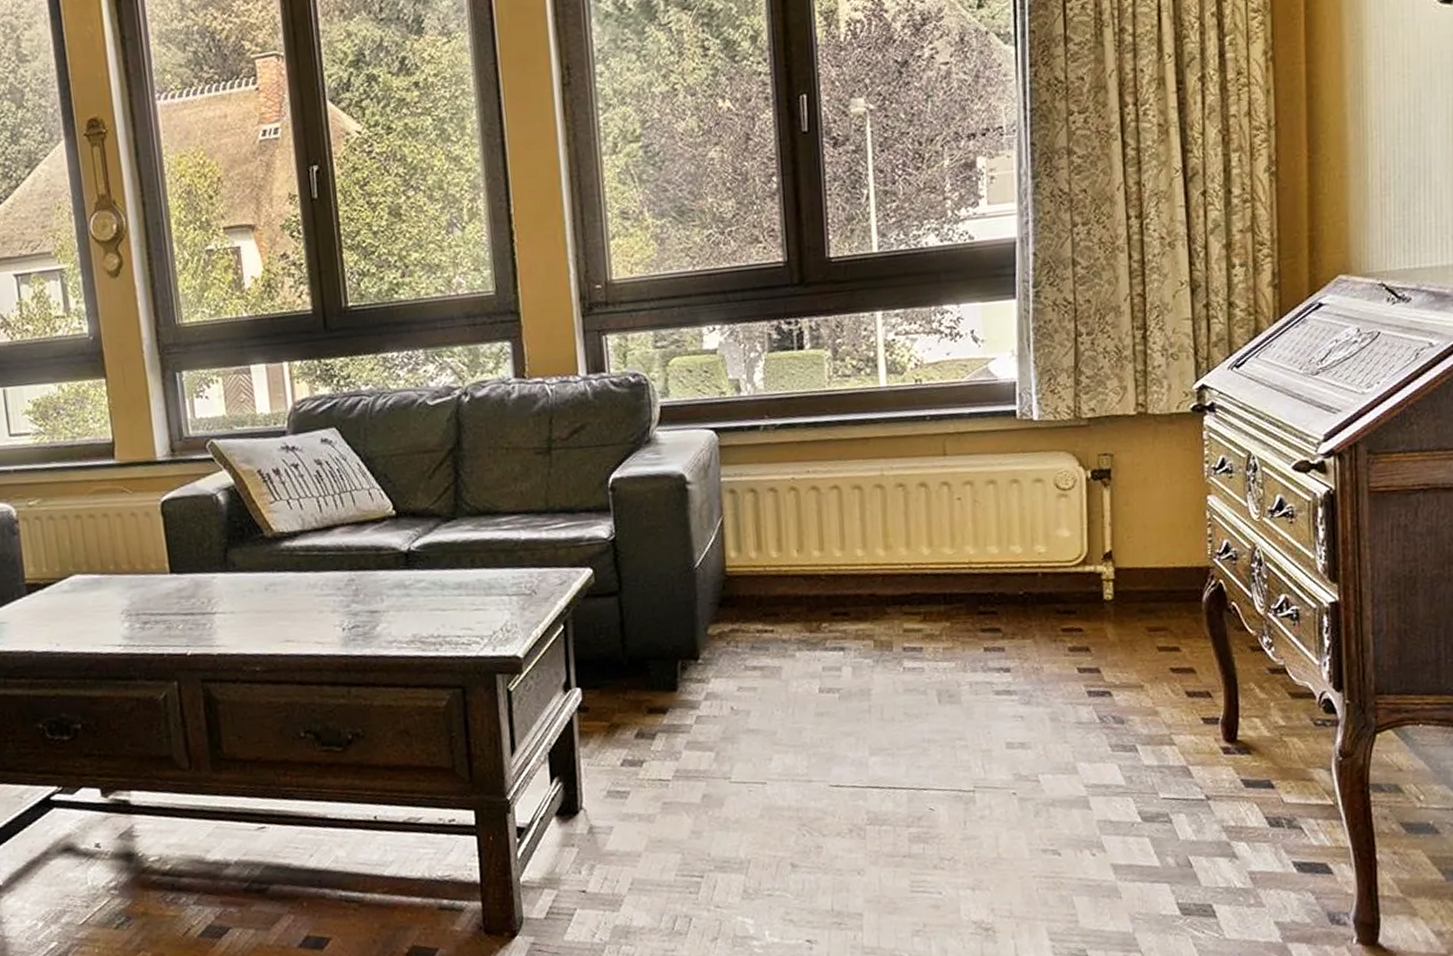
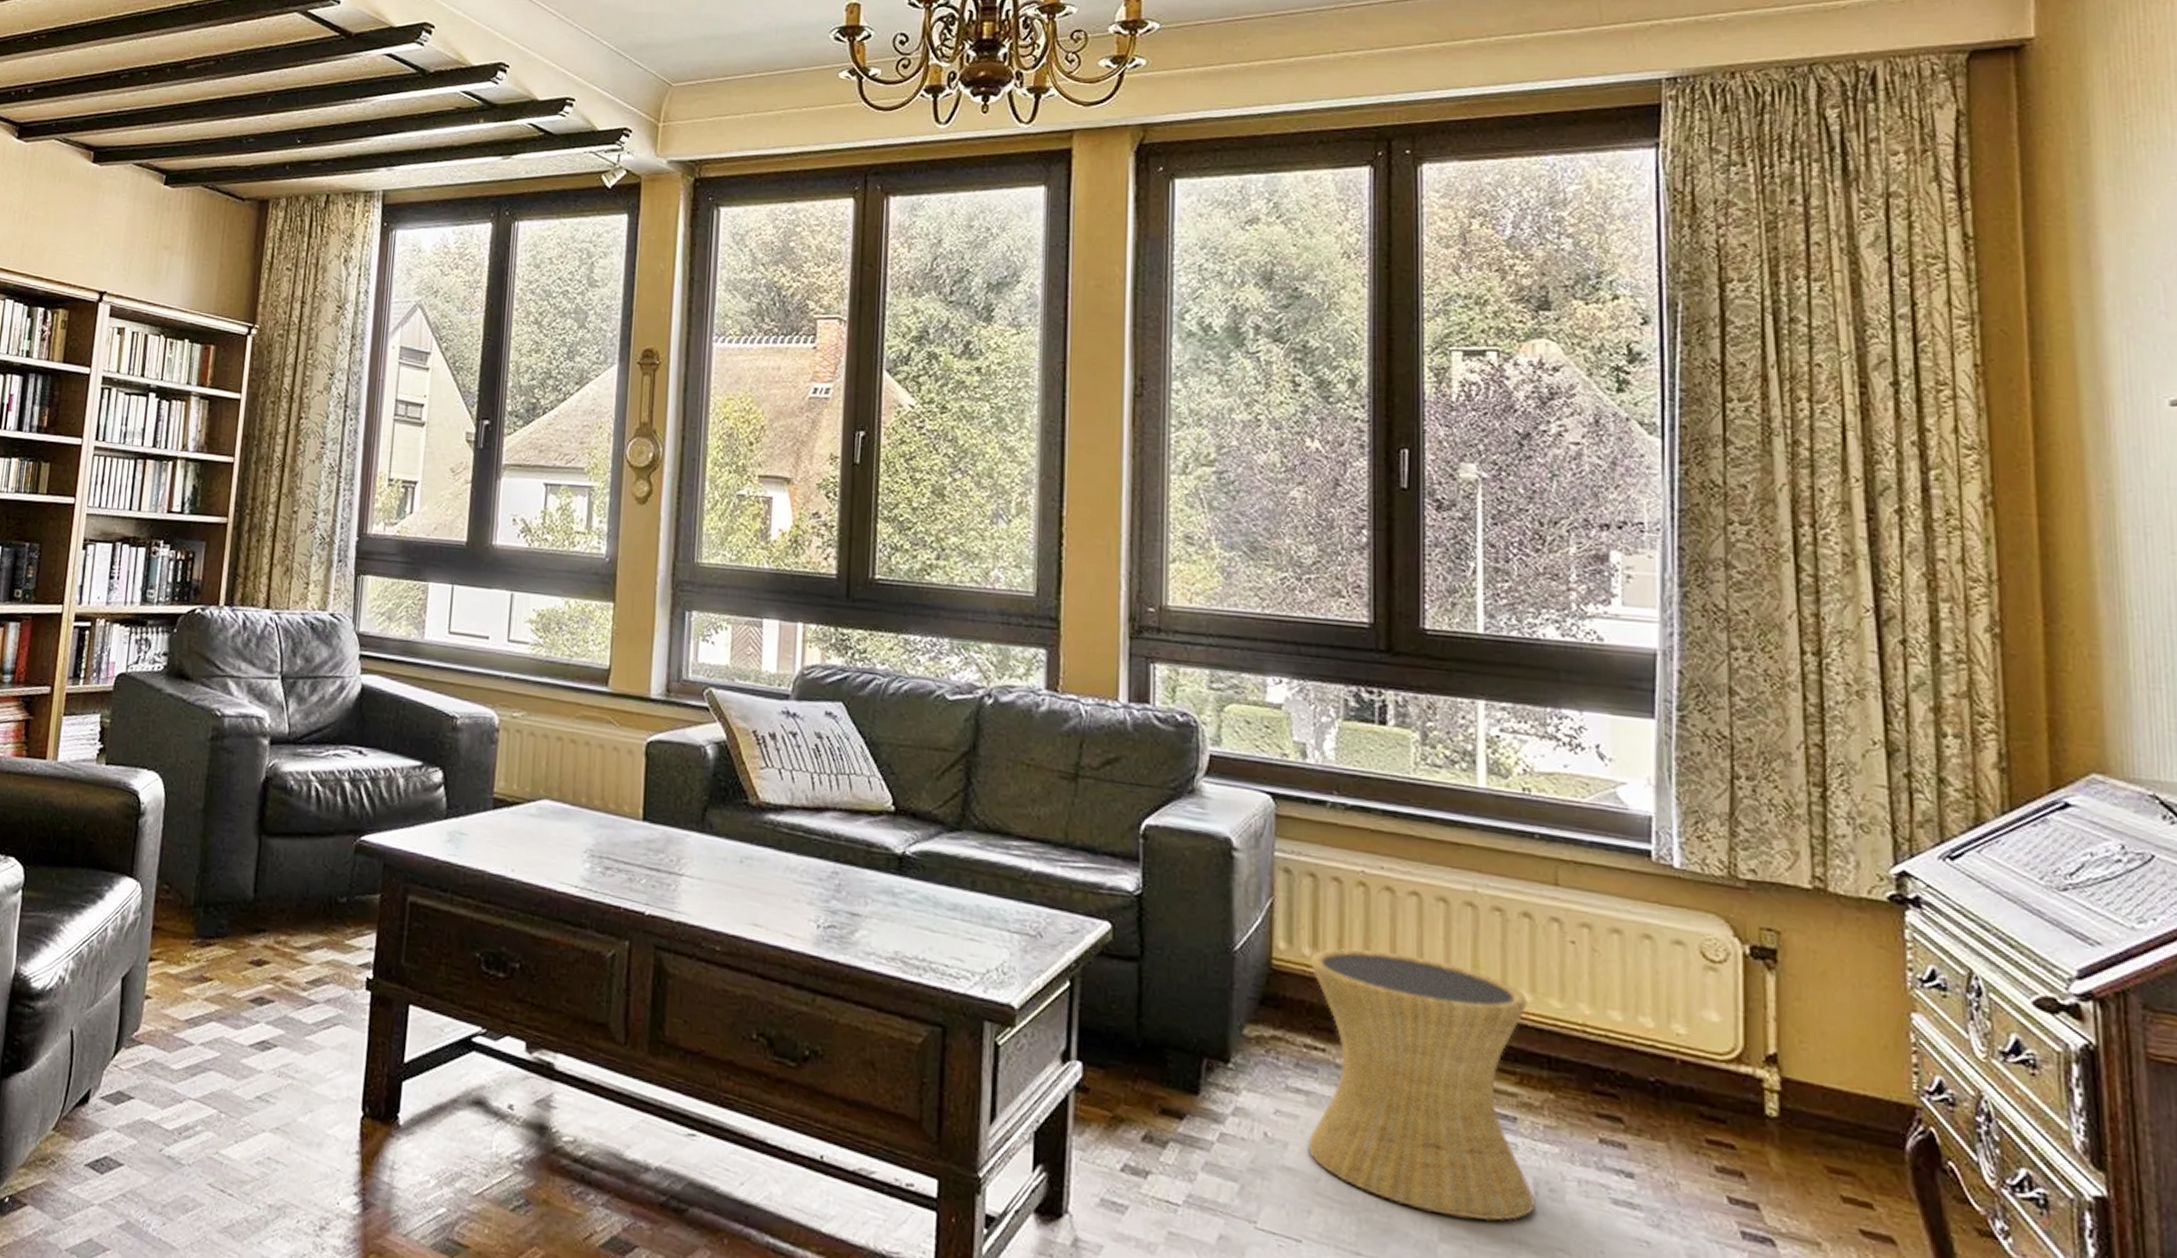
side table: none [756,538,939,736] -> present [1308,948,1535,1222]

